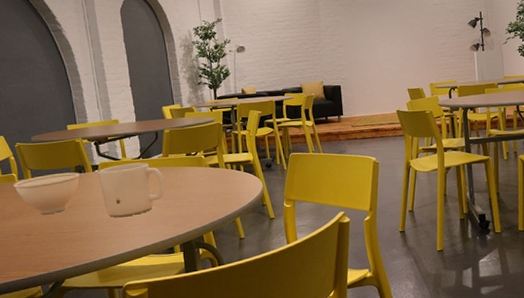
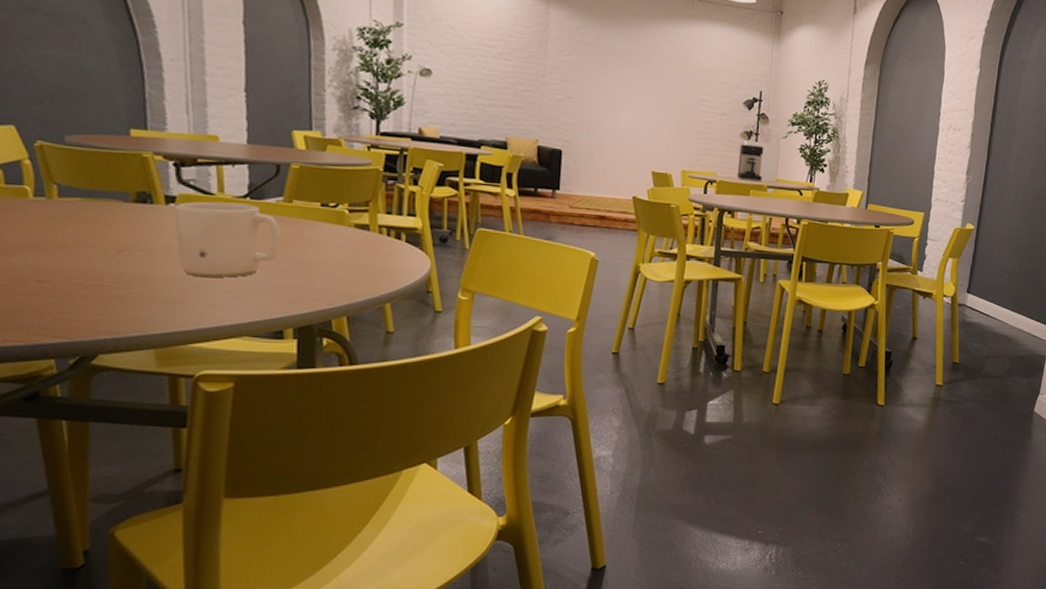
bowl: present [13,172,80,214] -> none [23,196,144,256]
coffee maker: none [471,53,493,82] -> present [737,144,764,182]

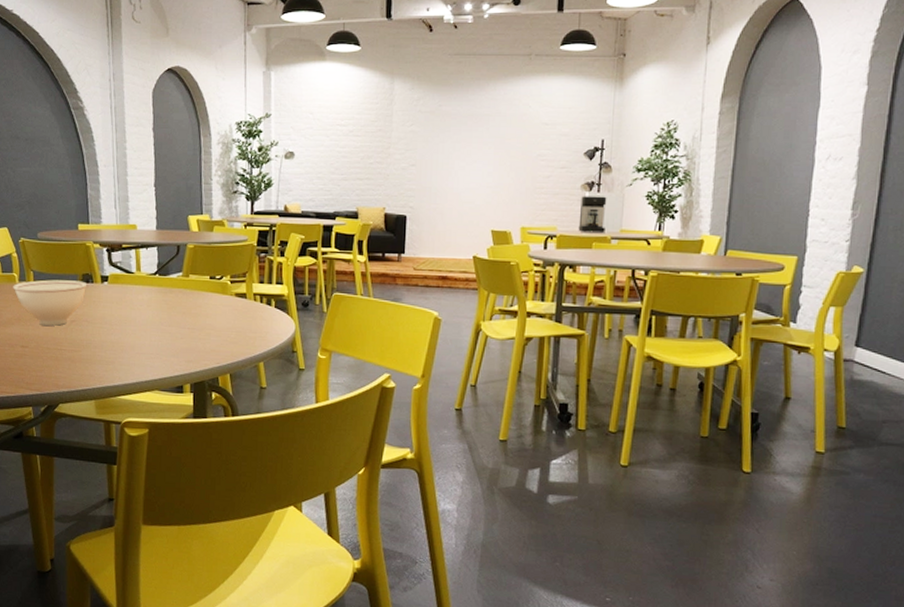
bowl: none [23,196,144,256] -> present [13,280,87,326]
mug: present [174,201,283,278] -> none [107,279,182,341]

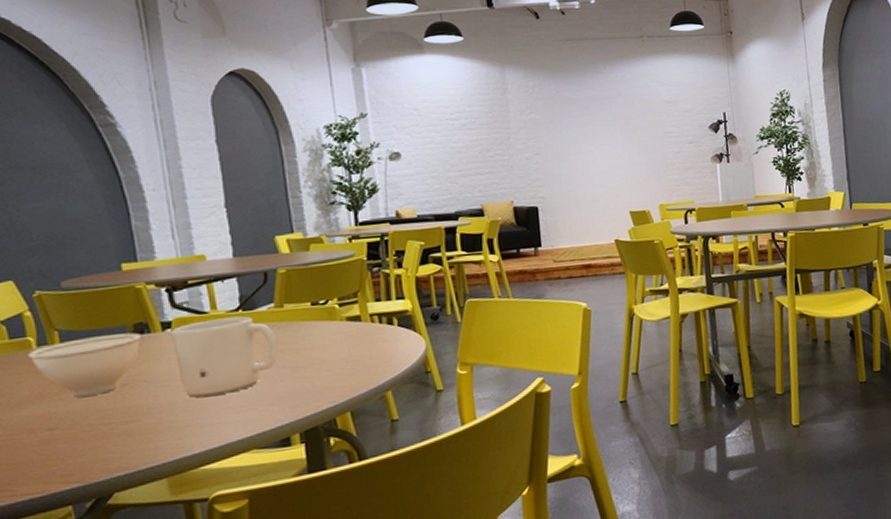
mug: none [107,279,182,341] -> present [170,316,279,398]
coffee maker: present [578,196,607,234] -> none [713,166,741,203]

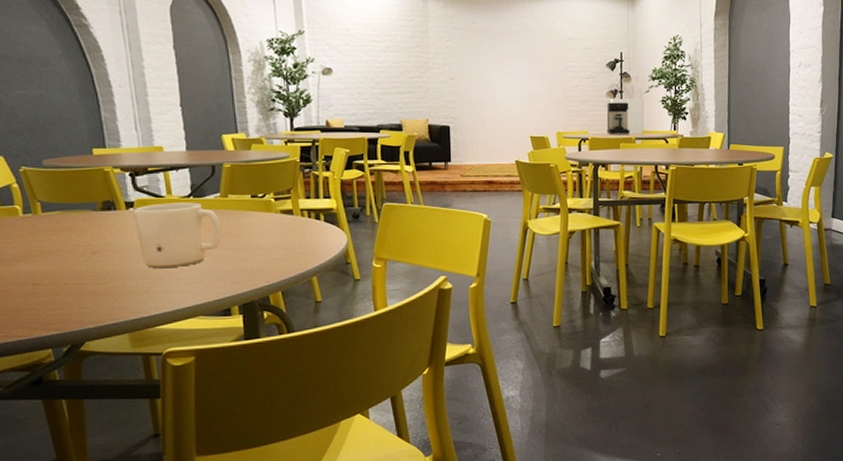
bowl: present [28,332,142,397] -> none [16,209,109,259]
coffee maker: none [713,166,741,203] -> present [606,102,630,135]

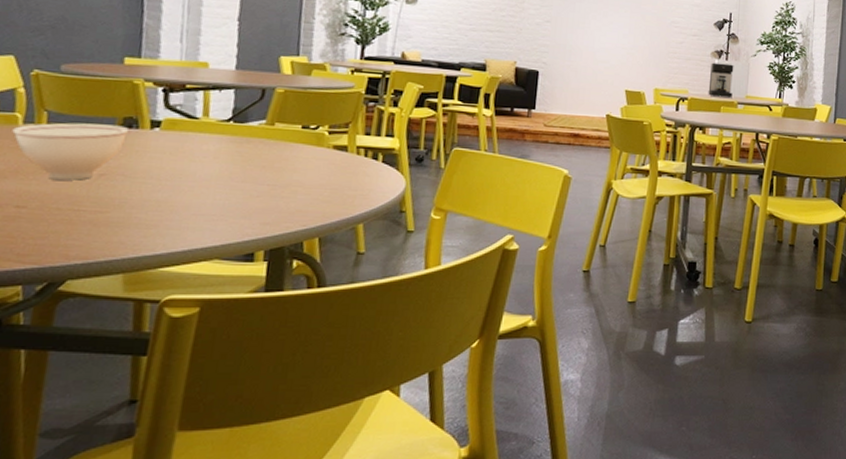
bowl: none [16,209,109,259] -> present [12,122,130,180]
mug: present [133,202,223,268] -> none [157,125,262,200]

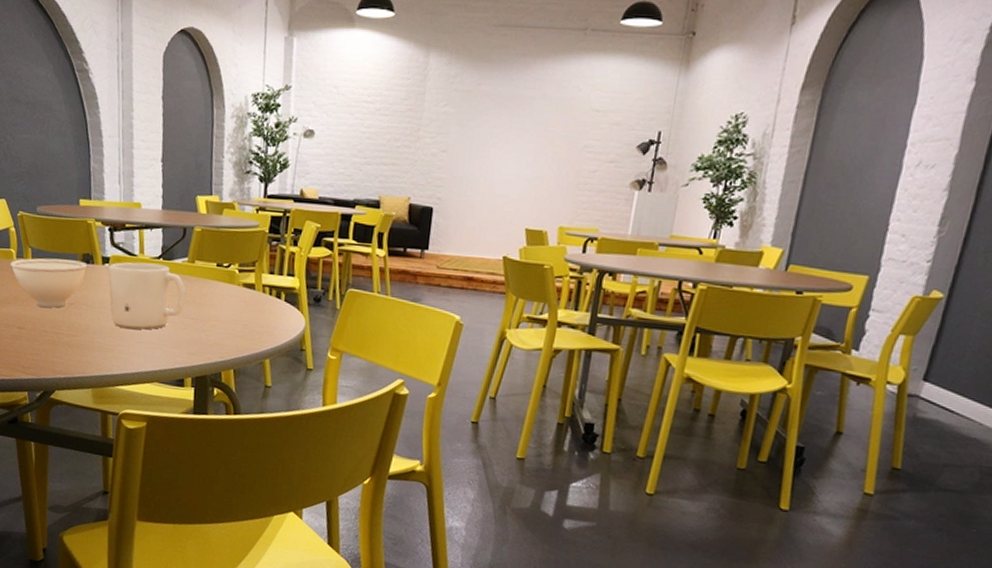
mug: none [157,125,262,200] -> present [108,262,186,330]
coffee maker: present [708,62,734,99] -> none [622,195,658,239]

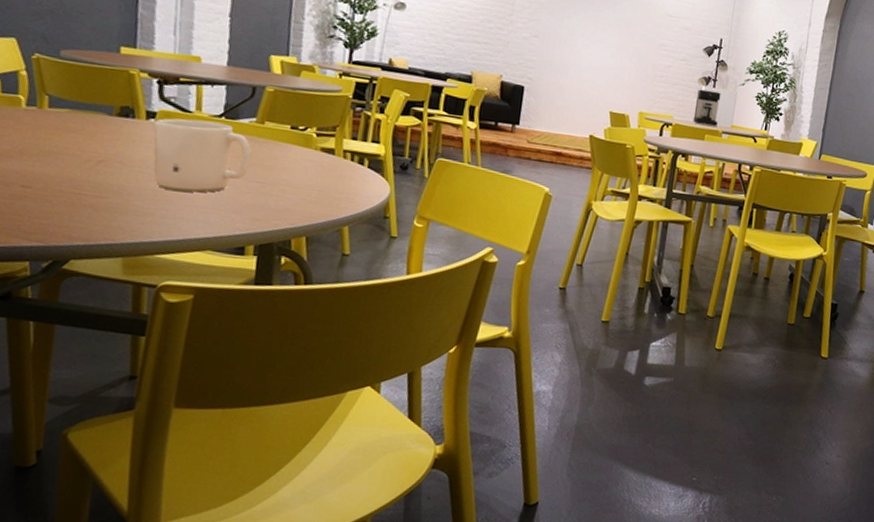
bowl: present [10,258,88,308] -> none [16,107,127,165]
coffee maker: none [622,195,658,239] -> present [693,89,721,127]

